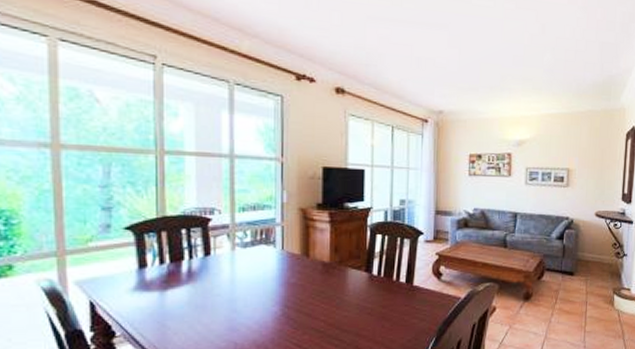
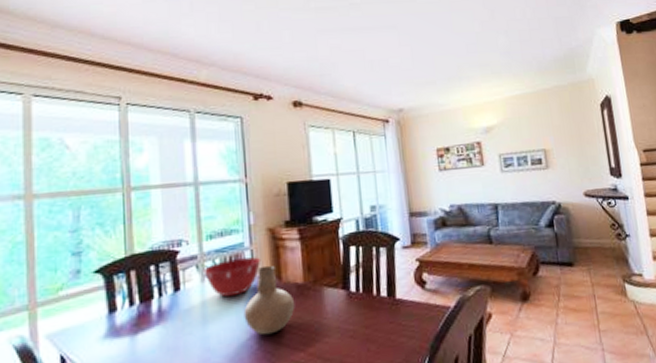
mixing bowl: none [234,233,291,267] -> present [203,257,262,298]
vase: none [270,242,320,304] -> present [243,265,295,336]

